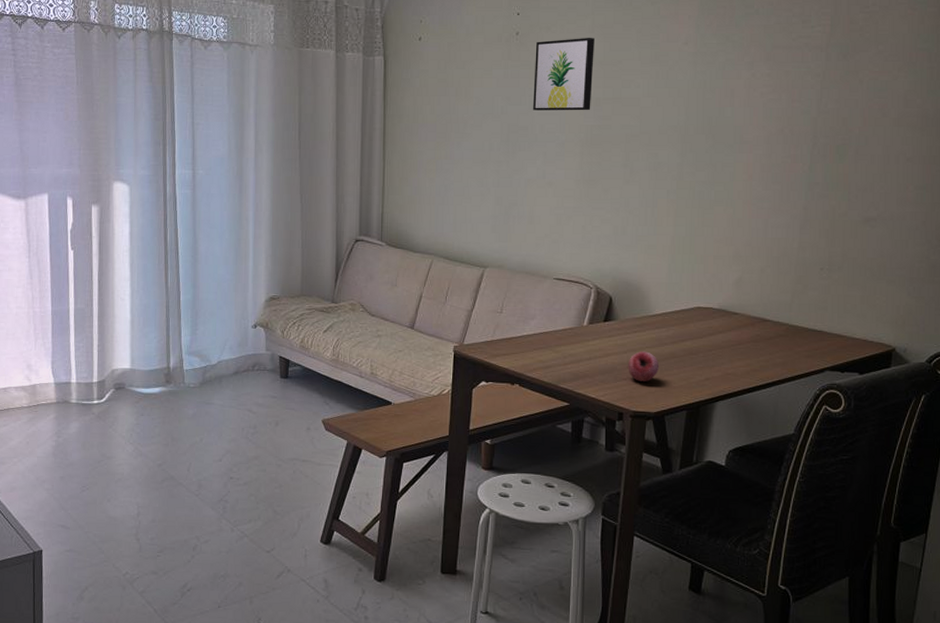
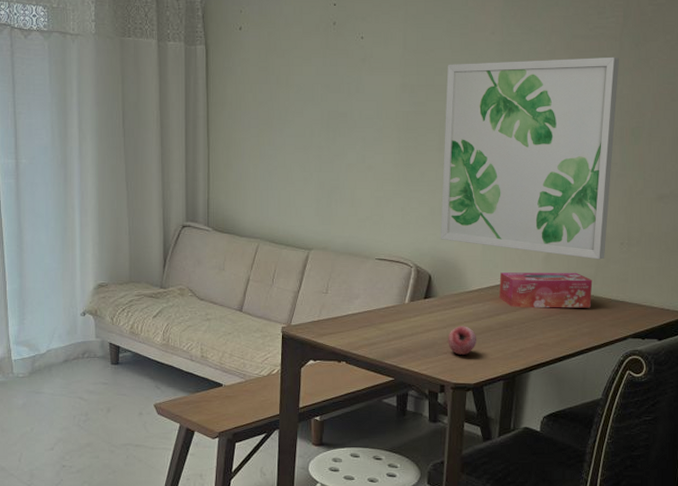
wall art: present [533,37,594,111] -> none [351,27,408,98]
wall art: none [624,68,825,286] -> present [441,57,620,260]
tissue box: none [684,296,788,337] -> present [498,272,593,308]

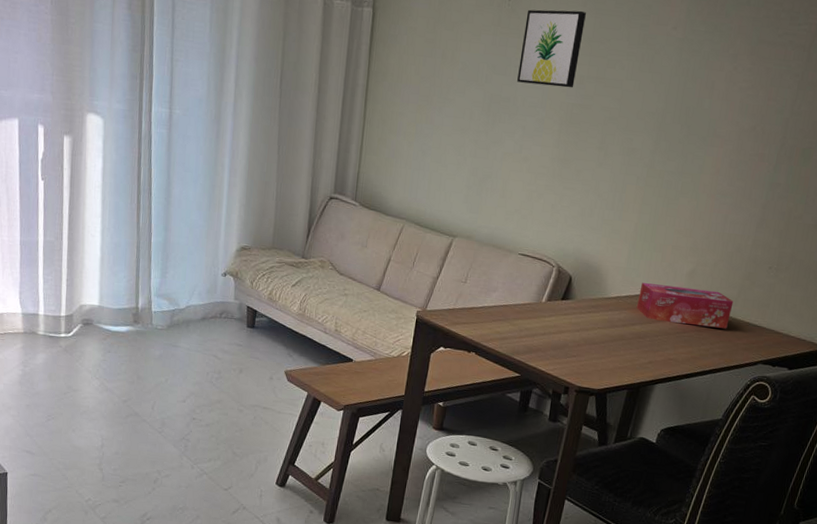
wall art: none [351,27,408,98] -> present [517,9,586,88]
wall art: present [441,57,620,260] -> none [587,57,805,282]
fruit: present [448,326,477,356] -> none [578,331,608,361]

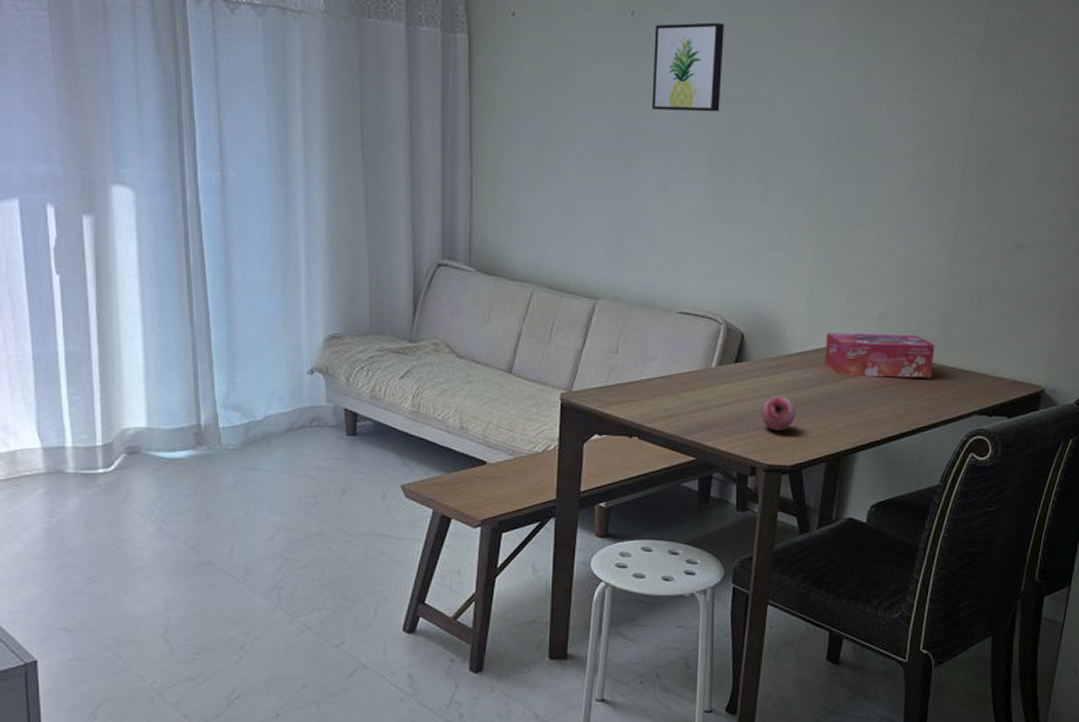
fruit: none [578,331,608,361] -> present [761,396,797,432]

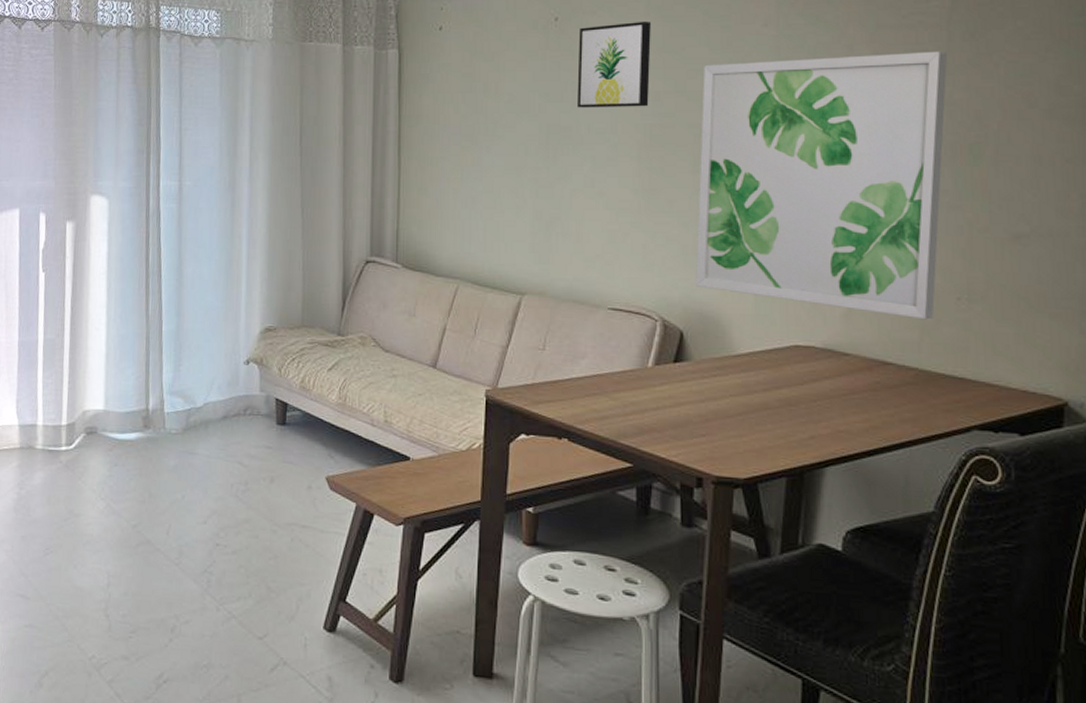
wall art: none [757,72,980,321] -> present [696,50,948,320]
fruit: present [761,396,797,432] -> none [707,400,748,440]
tissue box: present [824,333,935,378] -> none [778,332,916,385]

